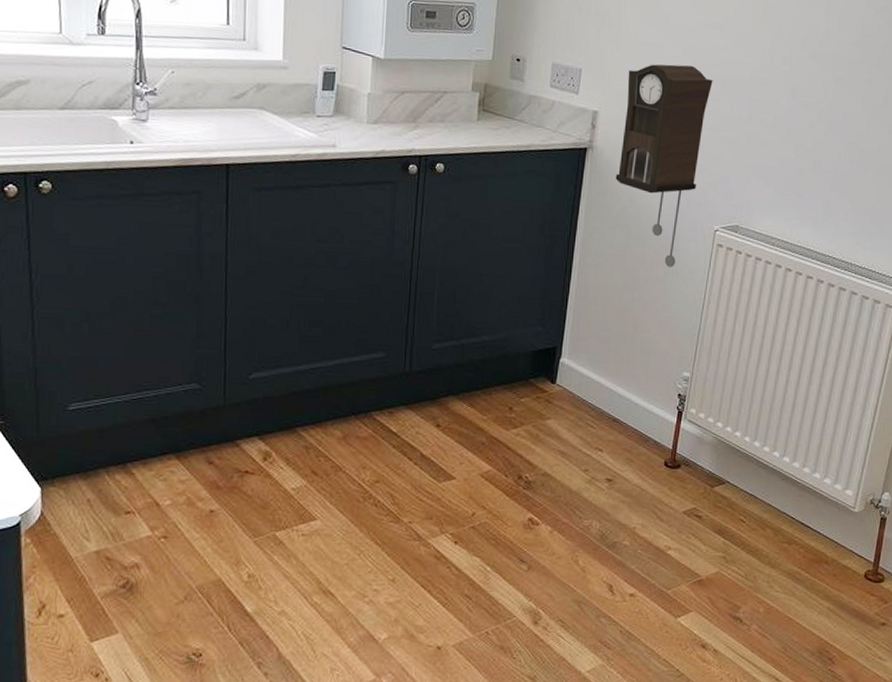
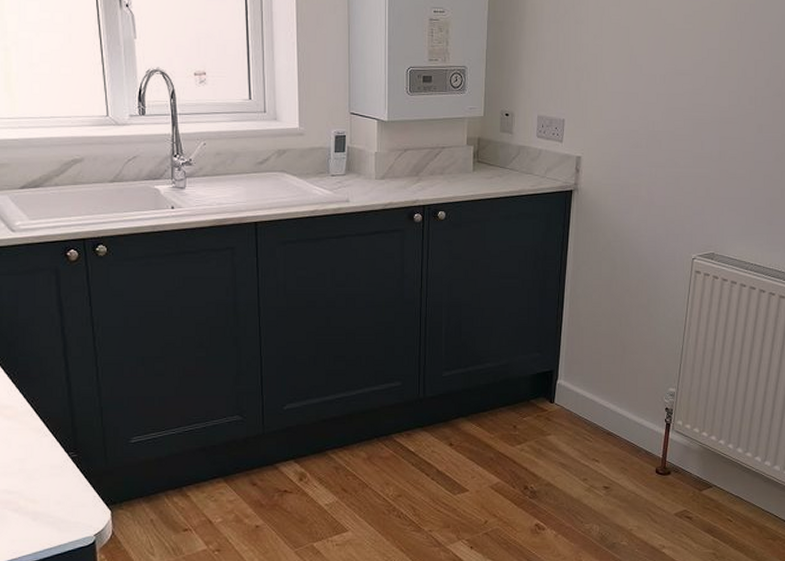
pendulum clock: present [615,64,713,267] -> none [600,110,685,294]

